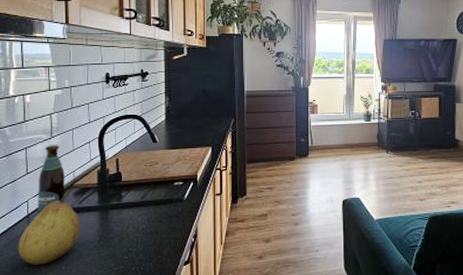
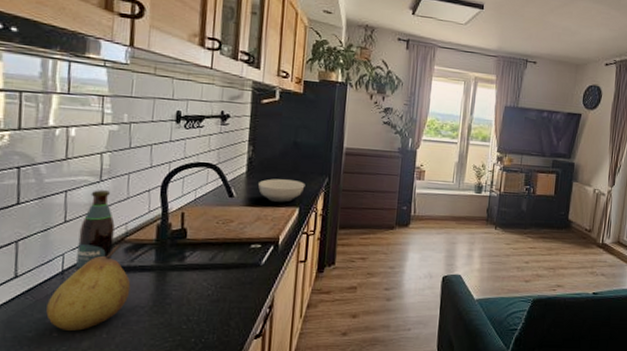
bowl: none [175,123,215,143] -> present [257,178,306,202]

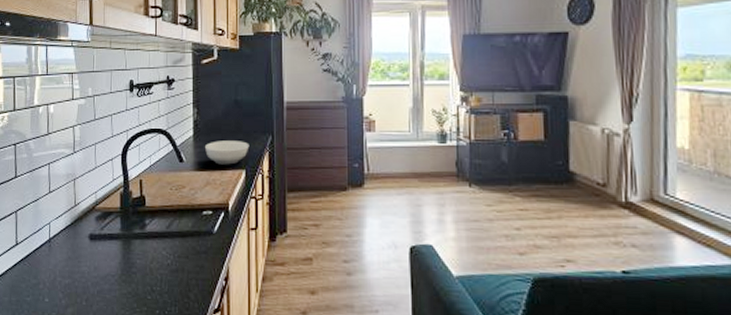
fruit: present [46,245,131,331] -> none [39,213,102,297]
bottle: present [76,190,115,271] -> none [59,161,87,239]

